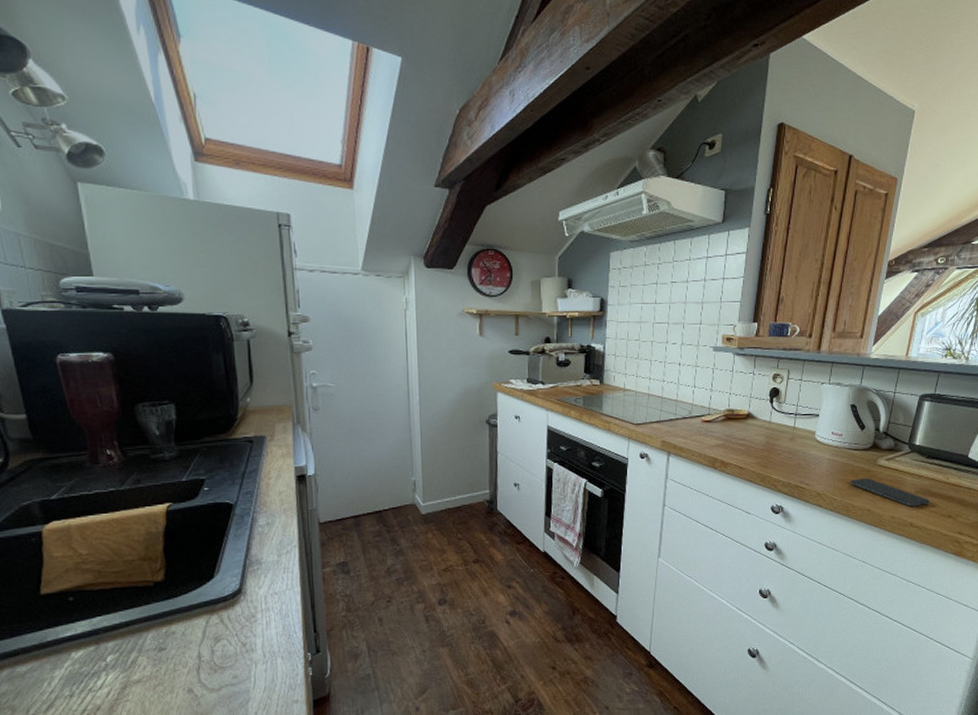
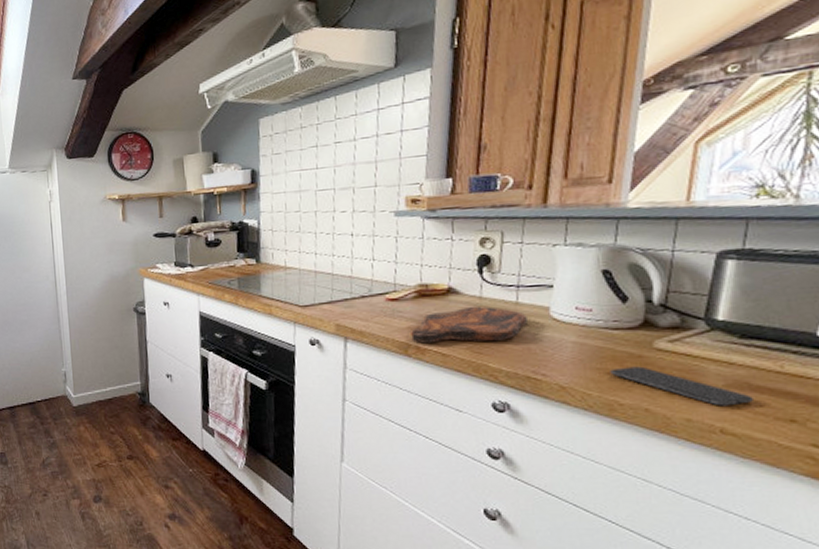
cutting board: none [717,429,800,459] -> present [409,306,527,344]

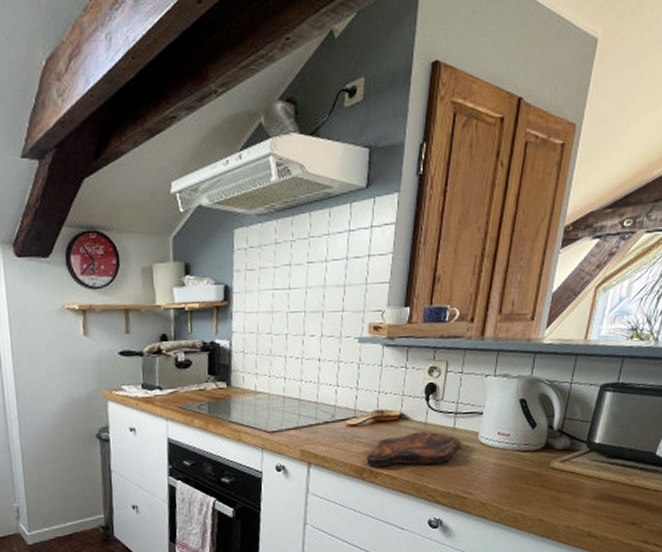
smartphone: present [610,366,753,406] -> none [518,483,611,515]

